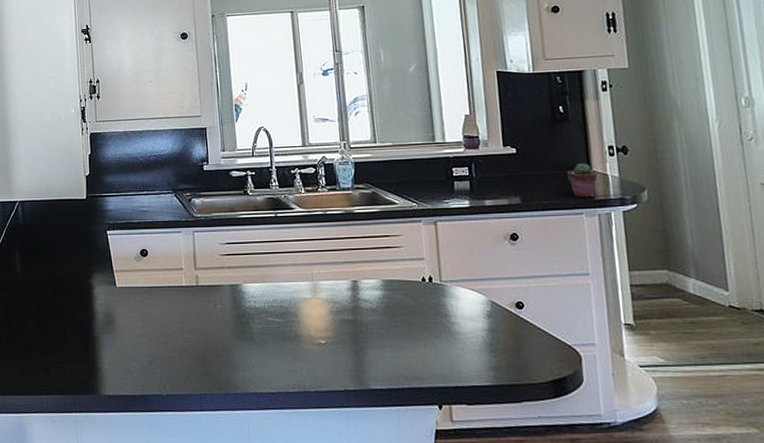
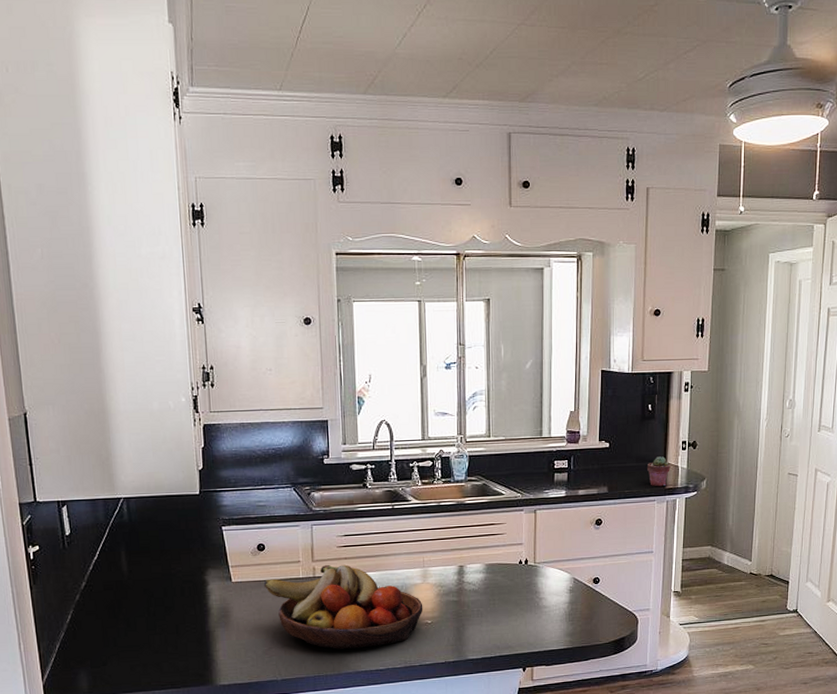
fruit bowl: none [147,273,315,366] -> present [263,564,423,649]

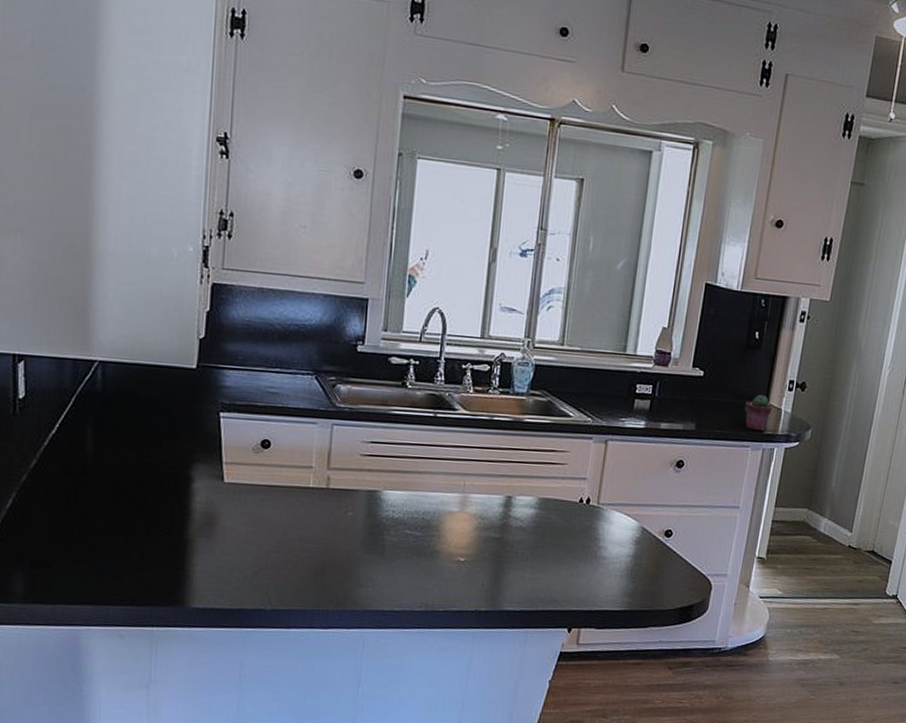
fruit bowl: present [263,564,423,649] -> none [263,474,457,582]

